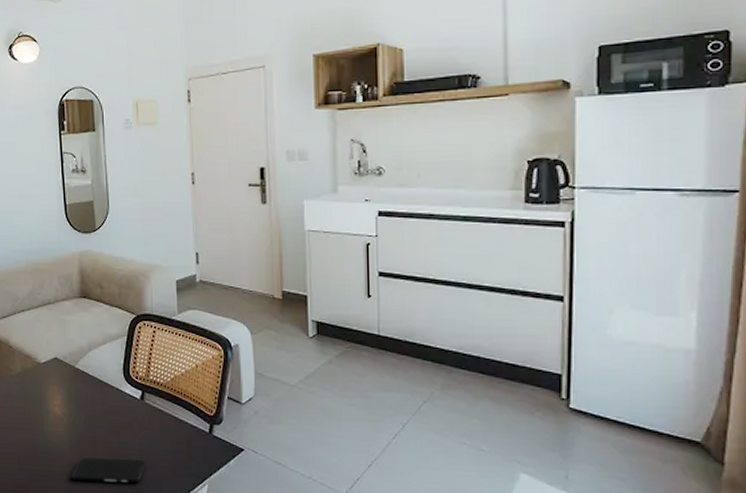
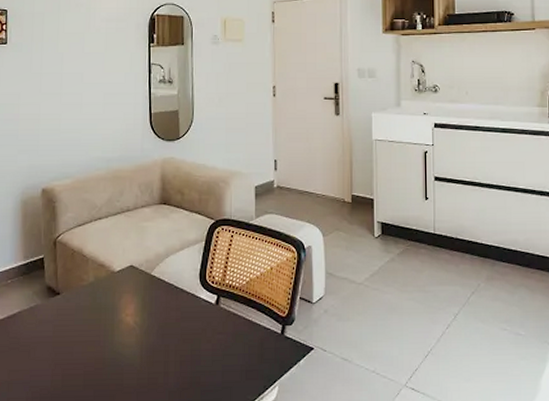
smartphone: present [70,457,146,484] -> none [139,365,218,393]

